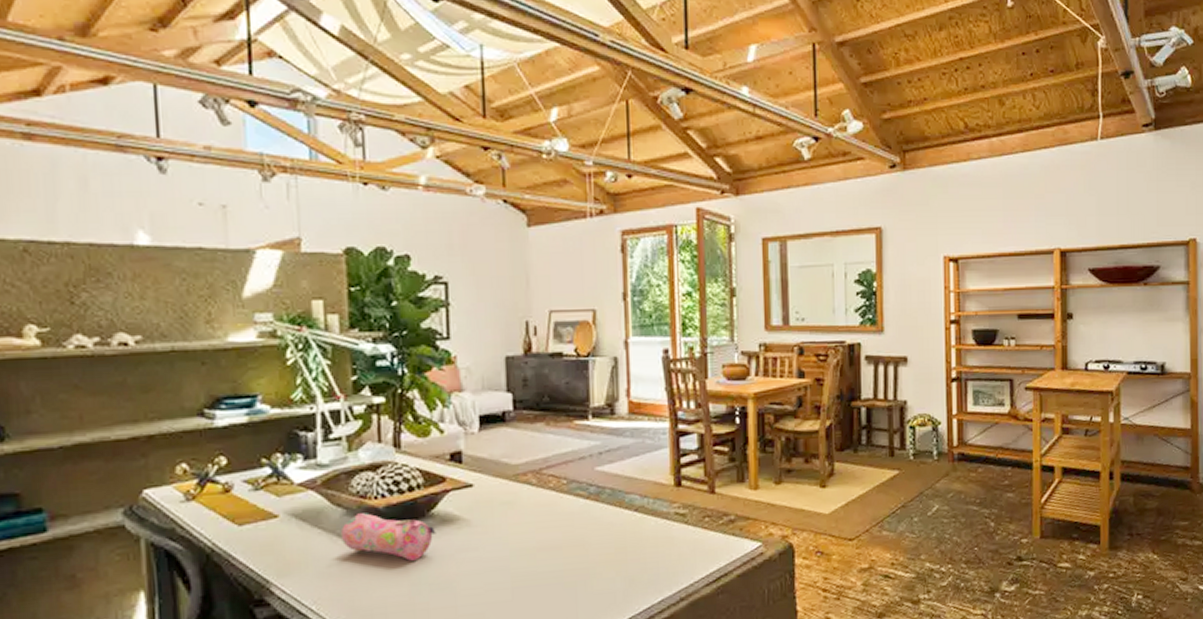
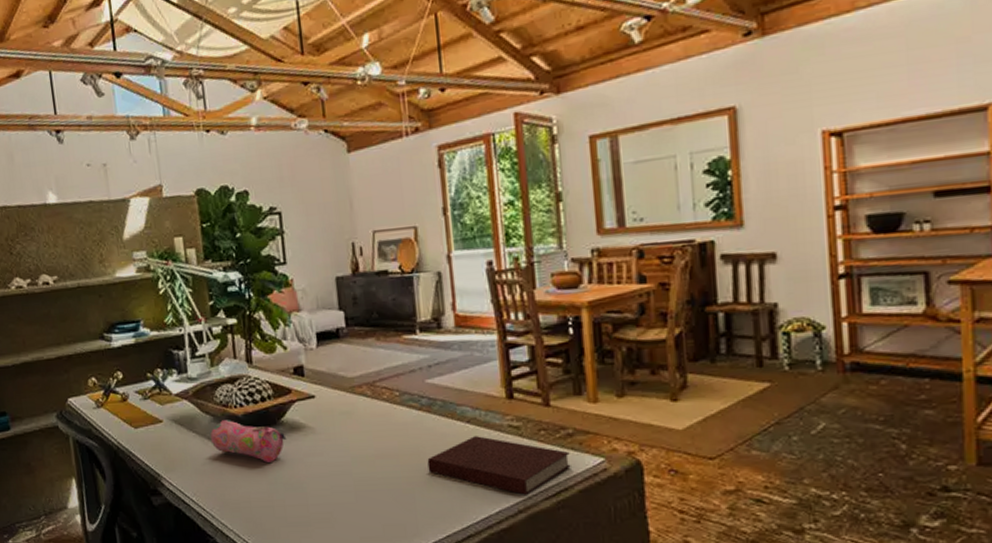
notebook: none [592,524,731,583] -> present [427,436,571,495]

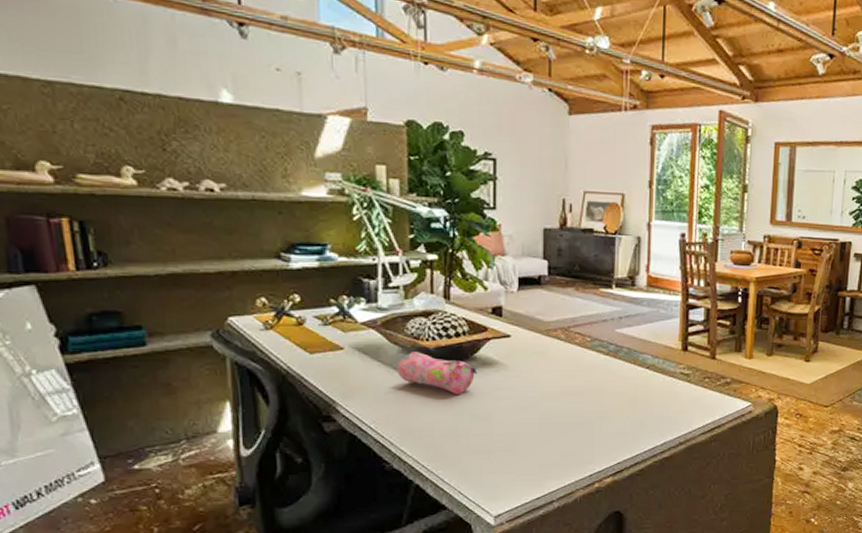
notebook: present [427,436,571,495] -> none [608,380,726,430]

